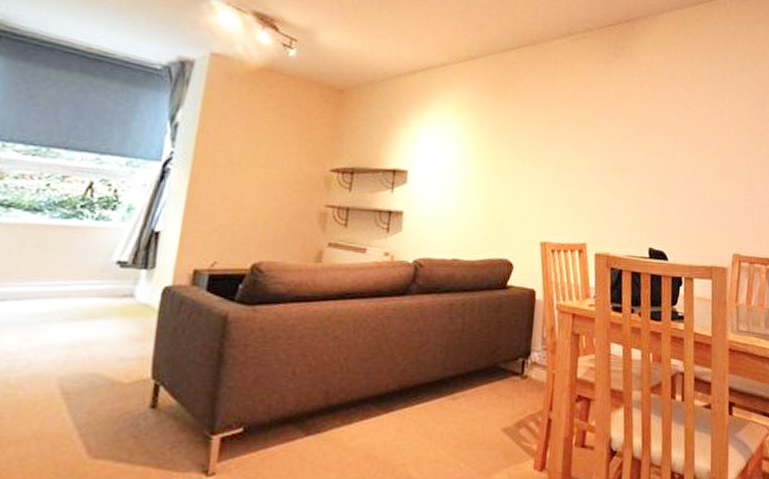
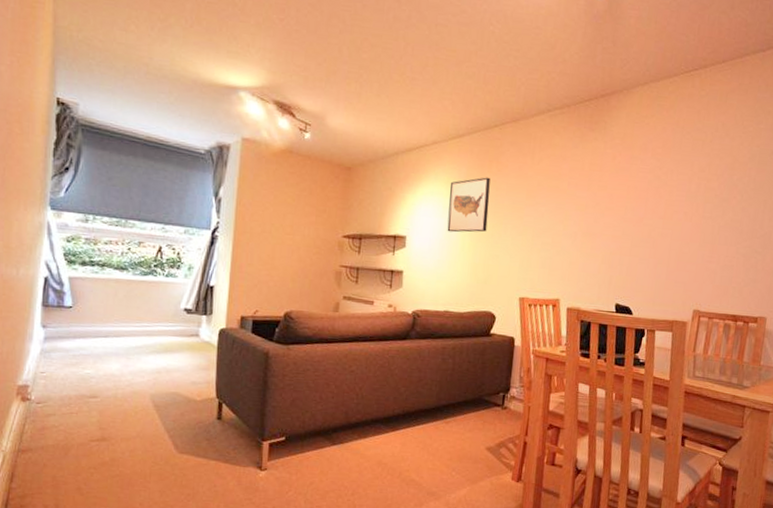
wall art: none [456,104,507,167] -> present [447,177,491,233]

